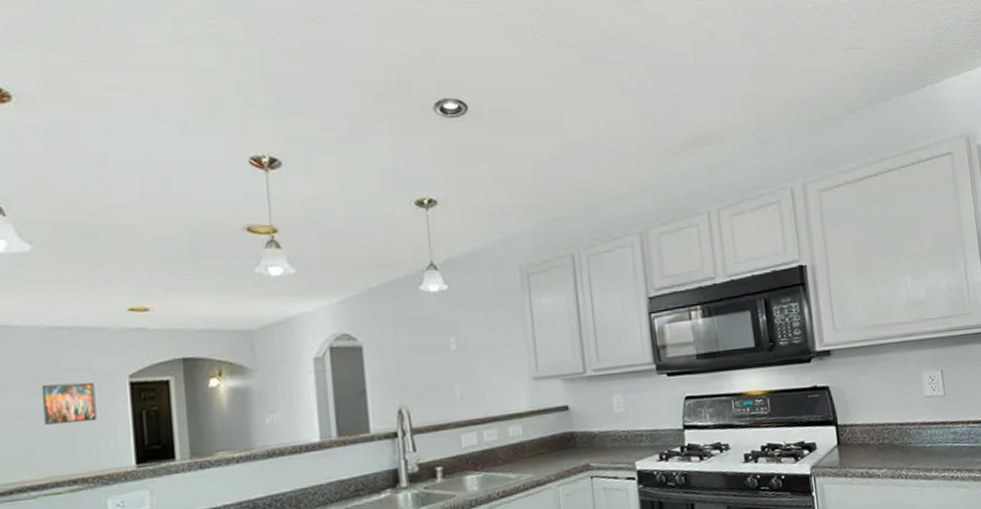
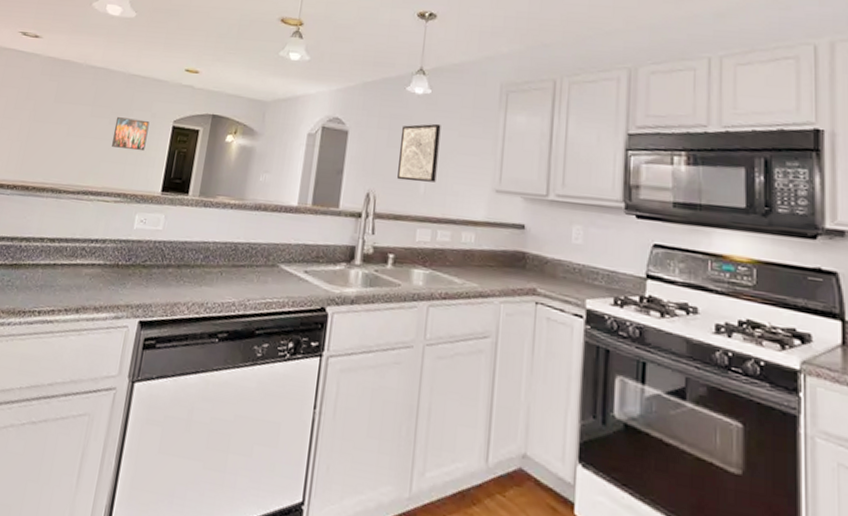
wall art: none [422,320,471,388] -> present [397,123,441,182]

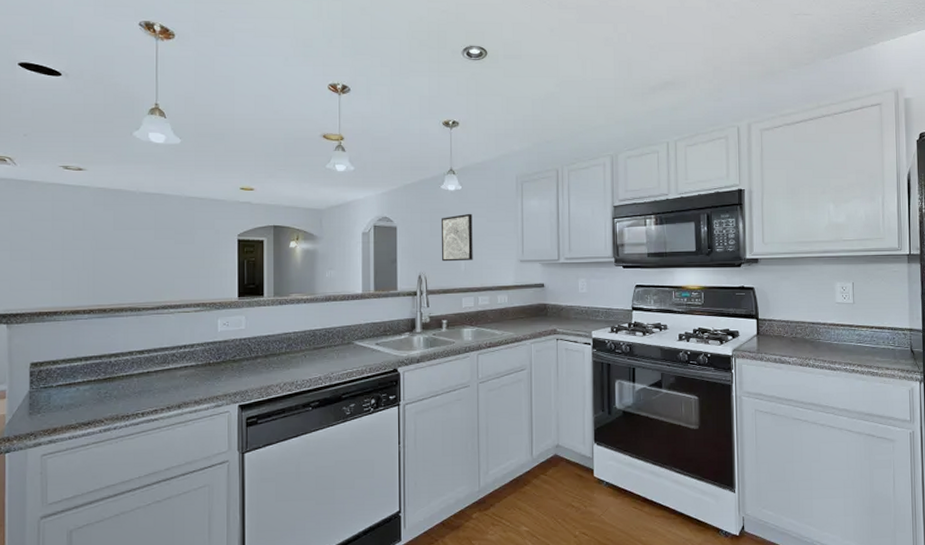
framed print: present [112,117,150,151] -> none [181,237,215,265]

